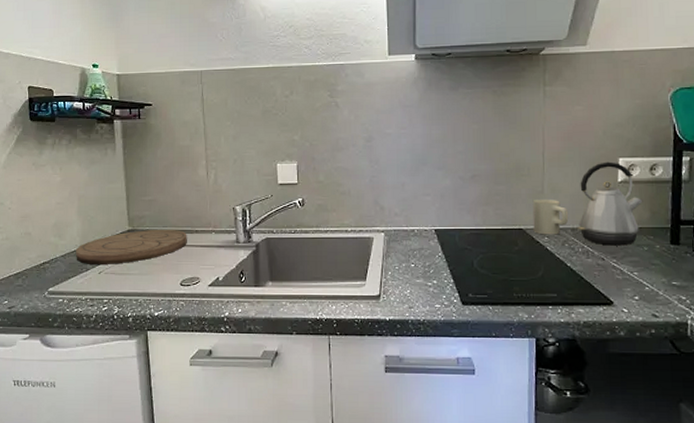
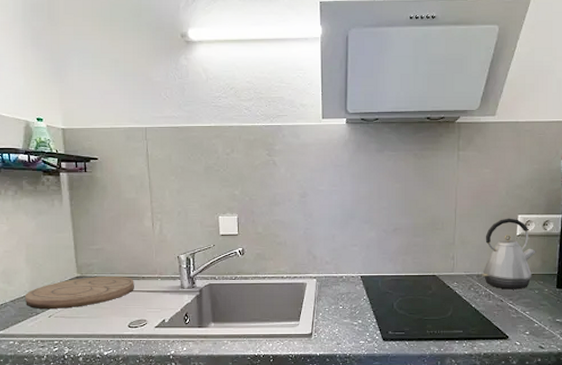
cup: present [532,198,569,235] -> none [445,249,475,281]

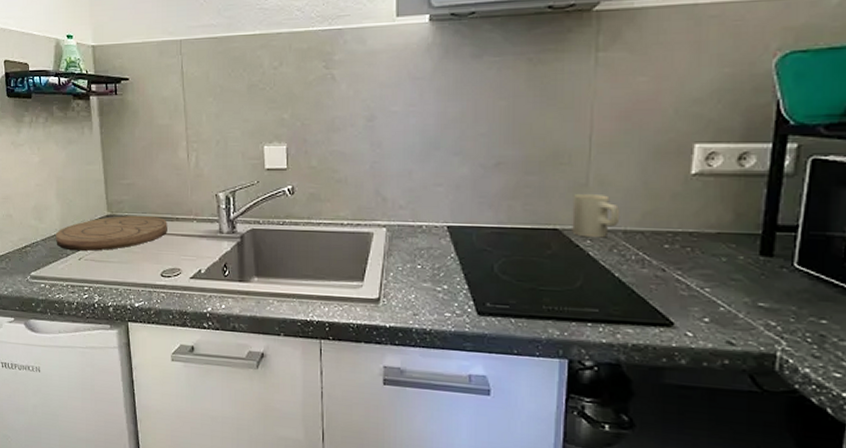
cup: none [445,249,475,281] -> present [572,193,621,238]
kettle: present [481,218,536,290] -> none [629,148,725,255]

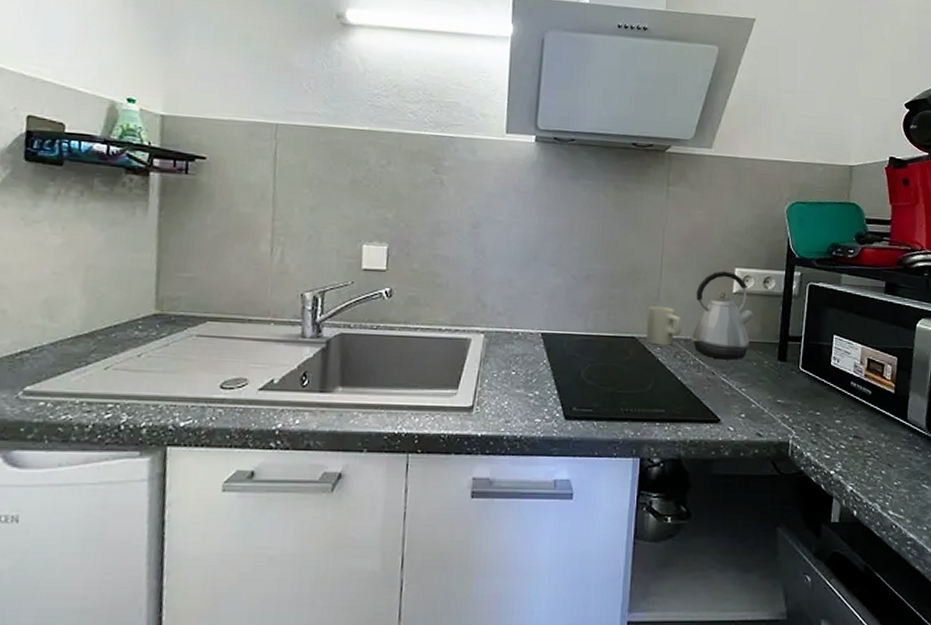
cutting board: present [56,215,167,251] -> none [72,315,237,358]
kettle: none [629,148,725,255] -> present [689,271,755,360]

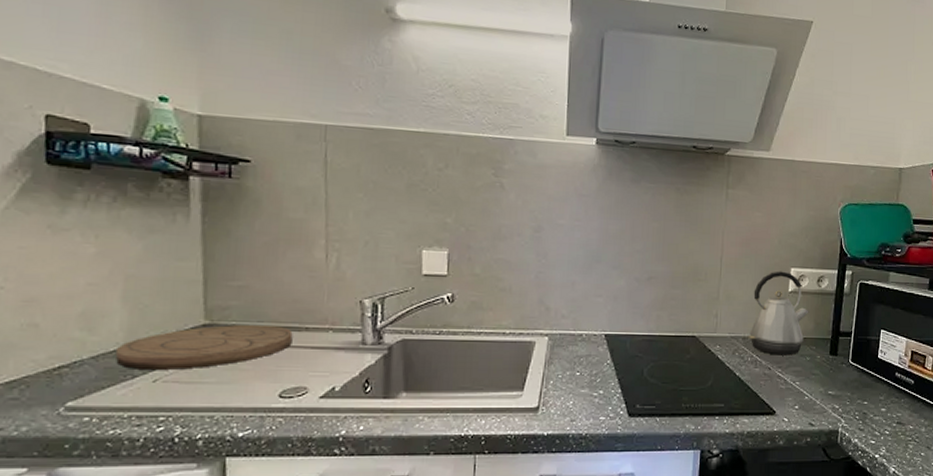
cutting board: none [72,315,237,358] -> present [116,324,293,370]
cup: present [646,305,683,346] -> none [706,305,741,344]

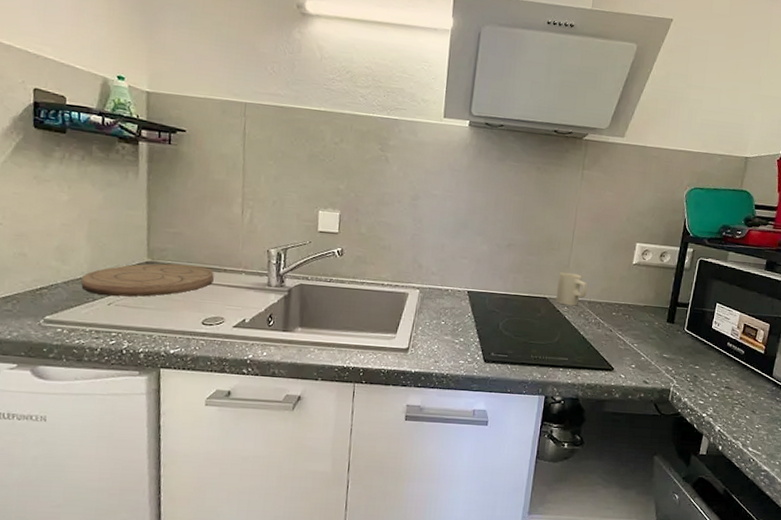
cup: none [706,305,741,344] -> present [555,272,588,306]
kettle: present [747,271,809,356] -> none [592,245,651,321]

